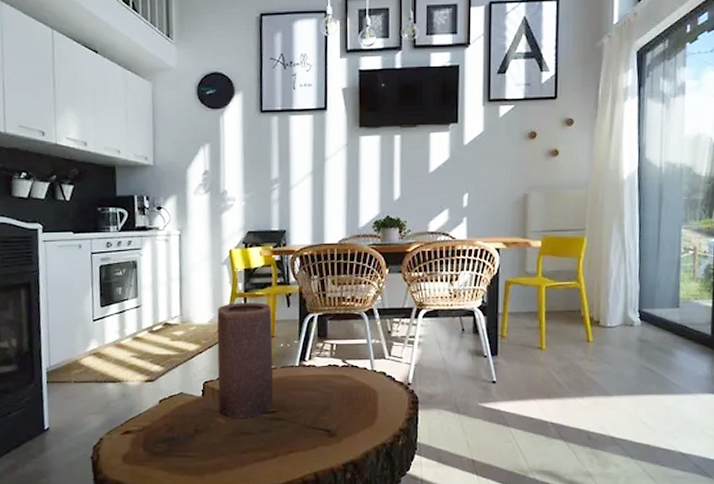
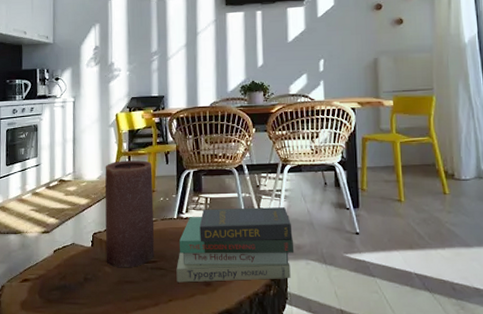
books: none [297,355,426,434] -> present [176,207,295,283]

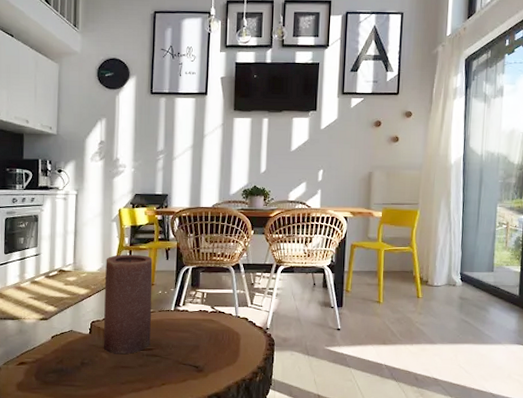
books: present [176,207,295,283] -> none [170,303,281,369]

